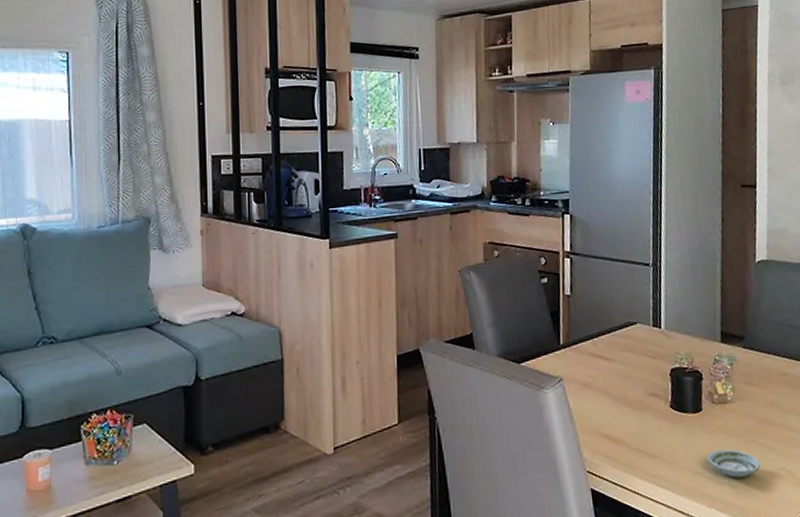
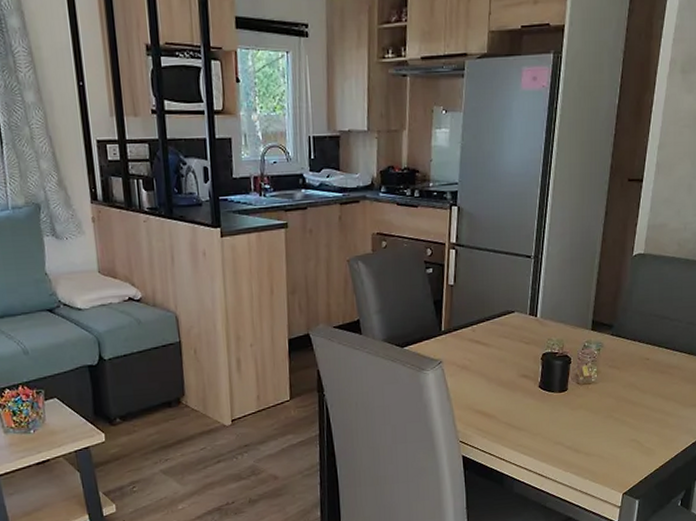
saucer: present [707,449,761,478] -> none [568,423,615,448]

